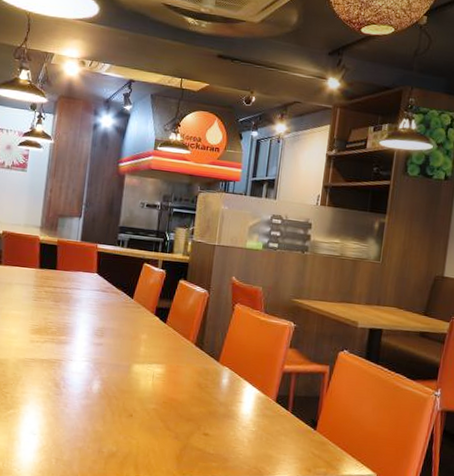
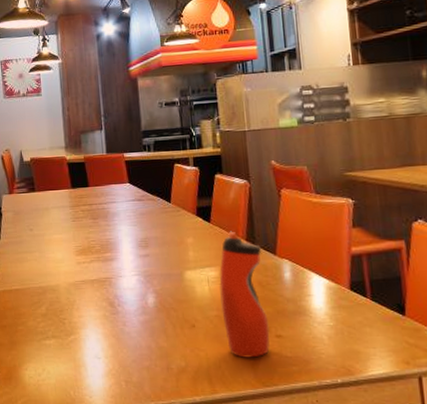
water bottle: none [159,334,207,451] -> present [219,231,270,358]

